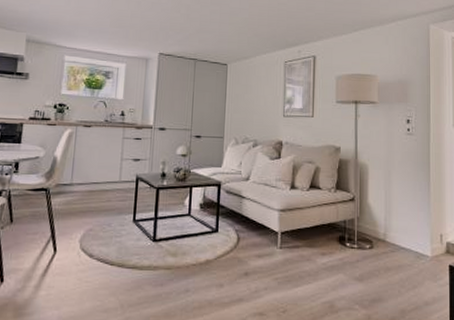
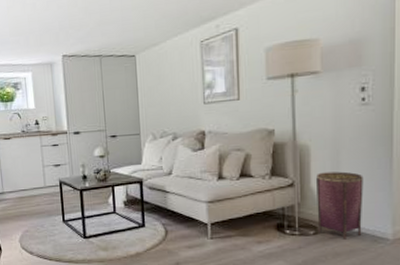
woven basket: none [372,190,409,255] -> present [316,171,363,240]

